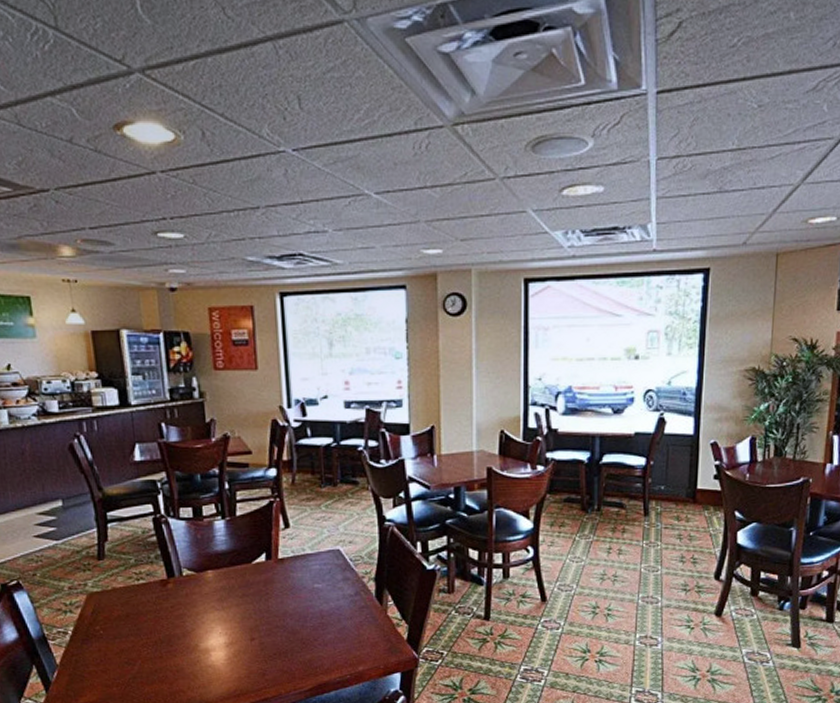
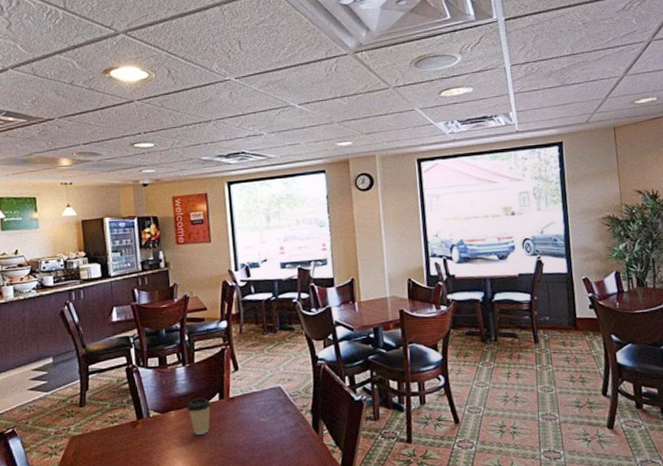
coffee cup: none [227,557,256,599] -> present [187,397,211,435]

